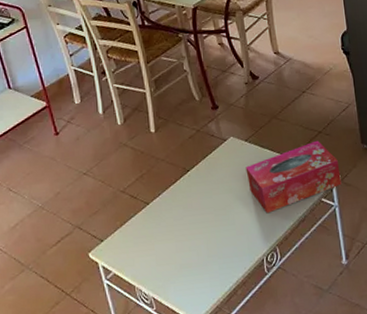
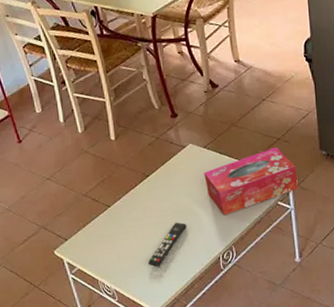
remote control: none [187,220,229,271] -> present [147,222,187,267]

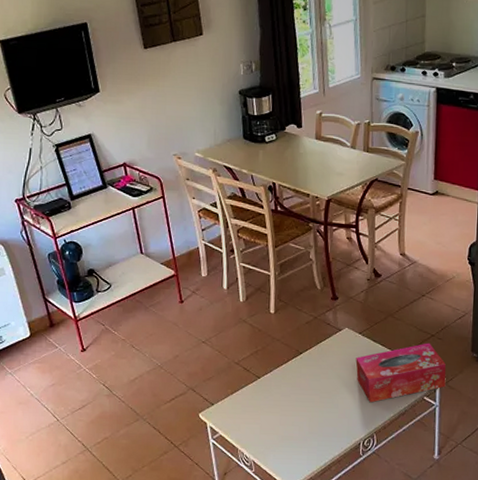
remote control: present [147,222,187,267] -> none [288,402,333,445]

